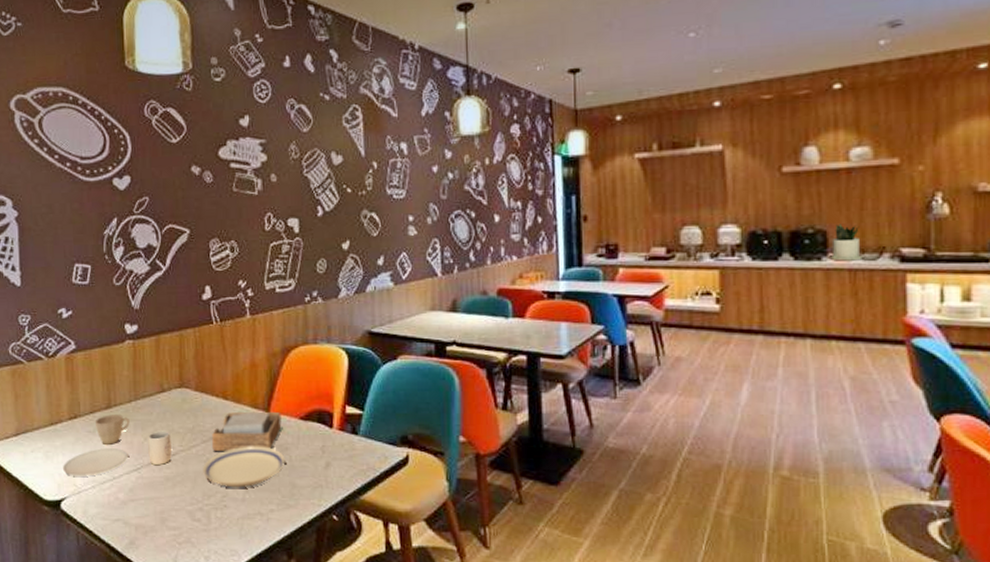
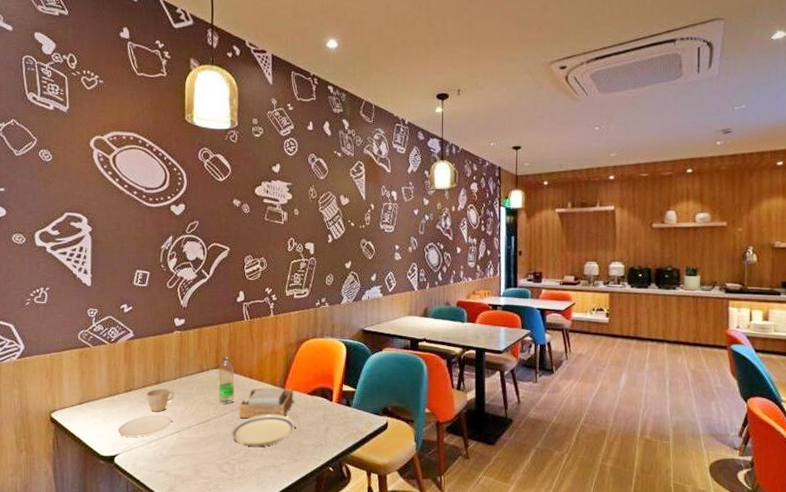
mug: present [148,431,172,466] -> none [188,402,207,429]
bottle: none [183,371,205,435] -> present [218,356,235,405]

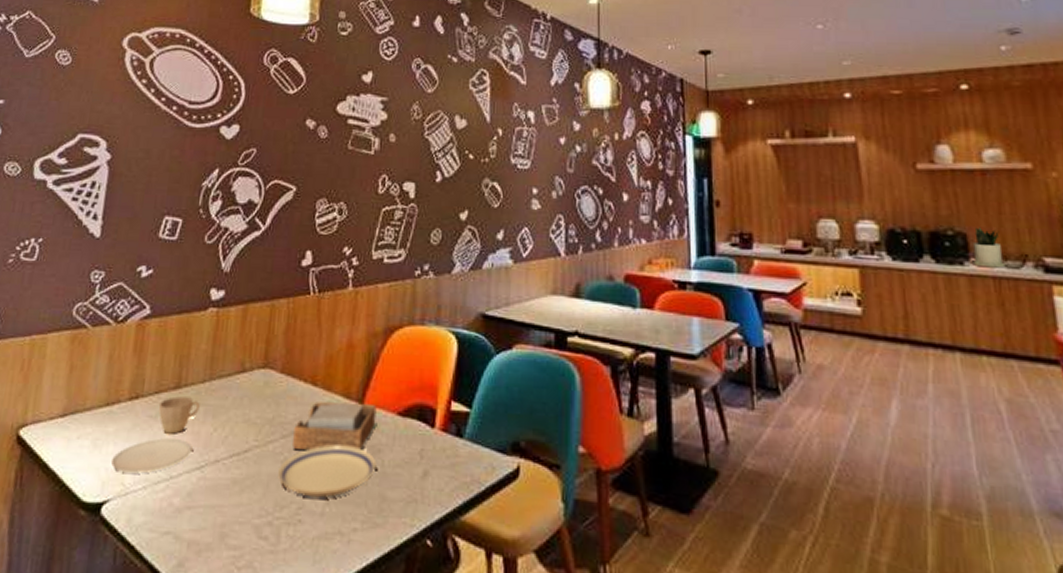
bottle: present [218,356,235,405] -> none [264,349,290,427]

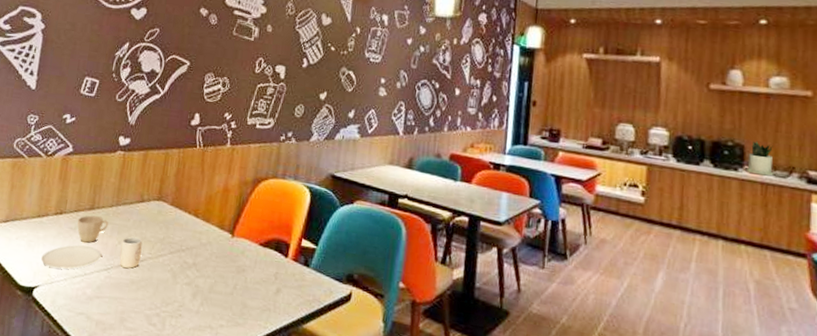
mug: none [216,419,246,464] -> present [119,236,143,269]
plate: present [278,445,377,498] -> none [165,262,241,301]
napkin holder: present [291,402,377,450] -> none [177,229,244,268]

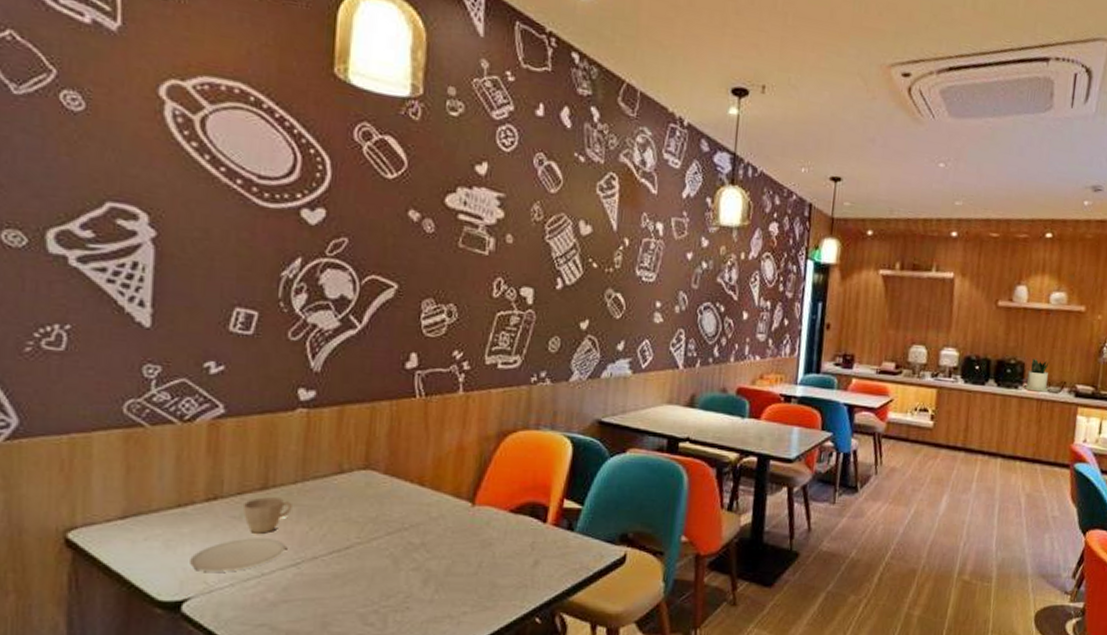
mug: present [119,236,143,269] -> none [313,519,346,561]

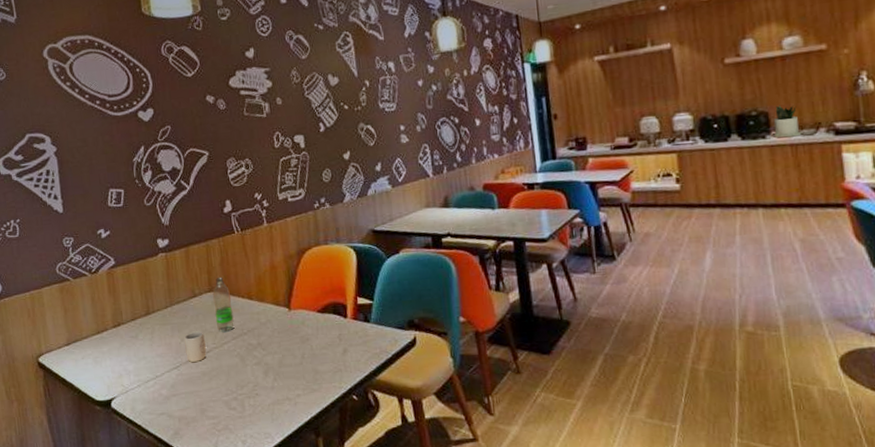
plate: present [188,538,286,572] -> none [110,350,168,378]
cup: present [243,497,292,534] -> none [137,320,167,347]
mug: none [313,519,346,561] -> present [184,331,207,363]
bottle: none [366,451,394,525] -> present [212,277,234,333]

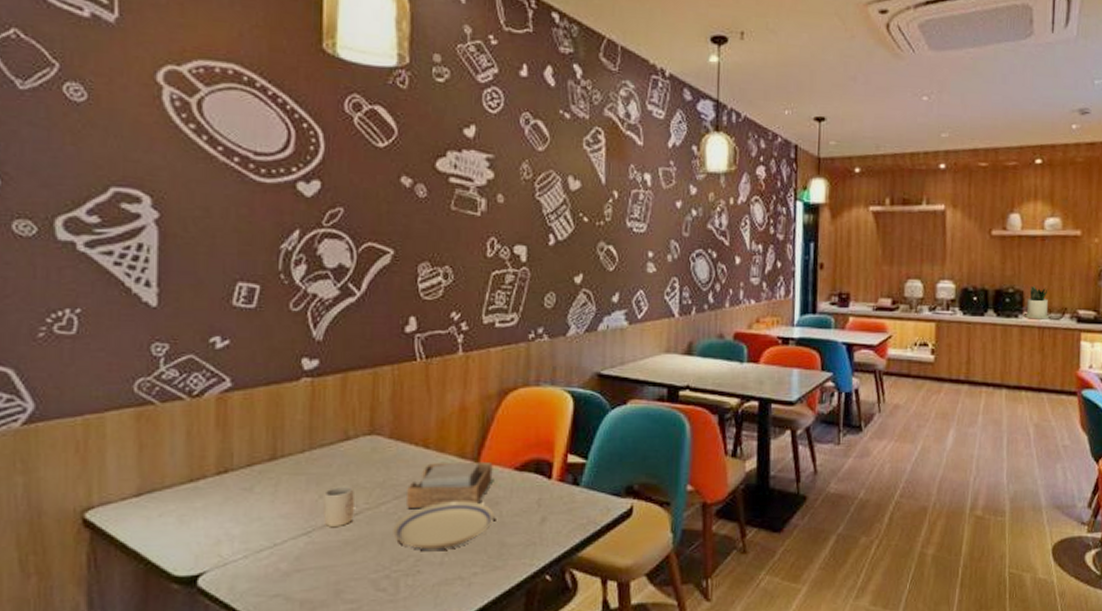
bottle: present [212,277,234,333] -> none [373,416,400,490]
plate: none [234,338,308,378] -> present [393,501,495,550]
napkin holder: none [241,307,302,346] -> present [405,461,493,508]

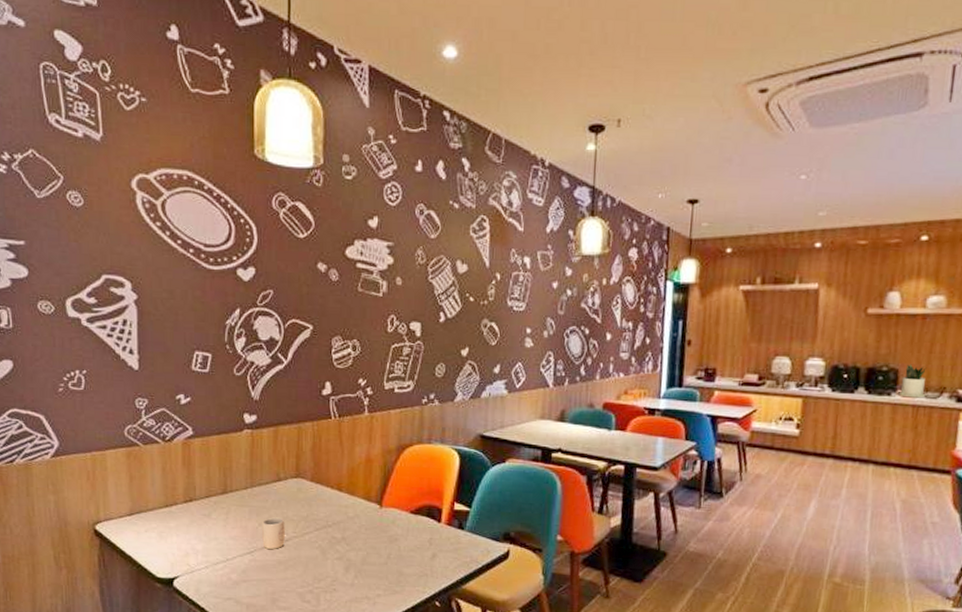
plate: present [393,501,495,550] -> none [315,535,394,574]
napkin holder: present [405,461,493,508] -> none [324,503,393,539]

